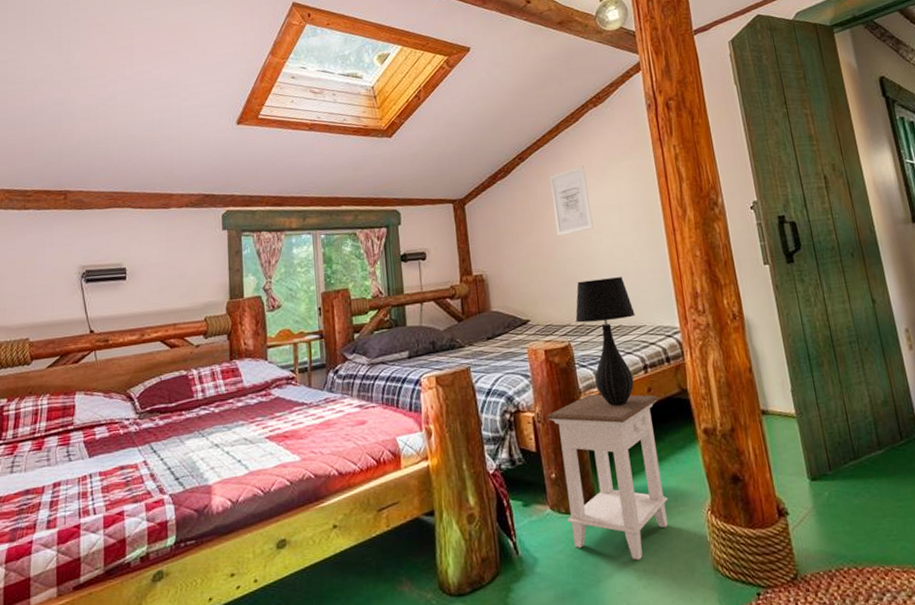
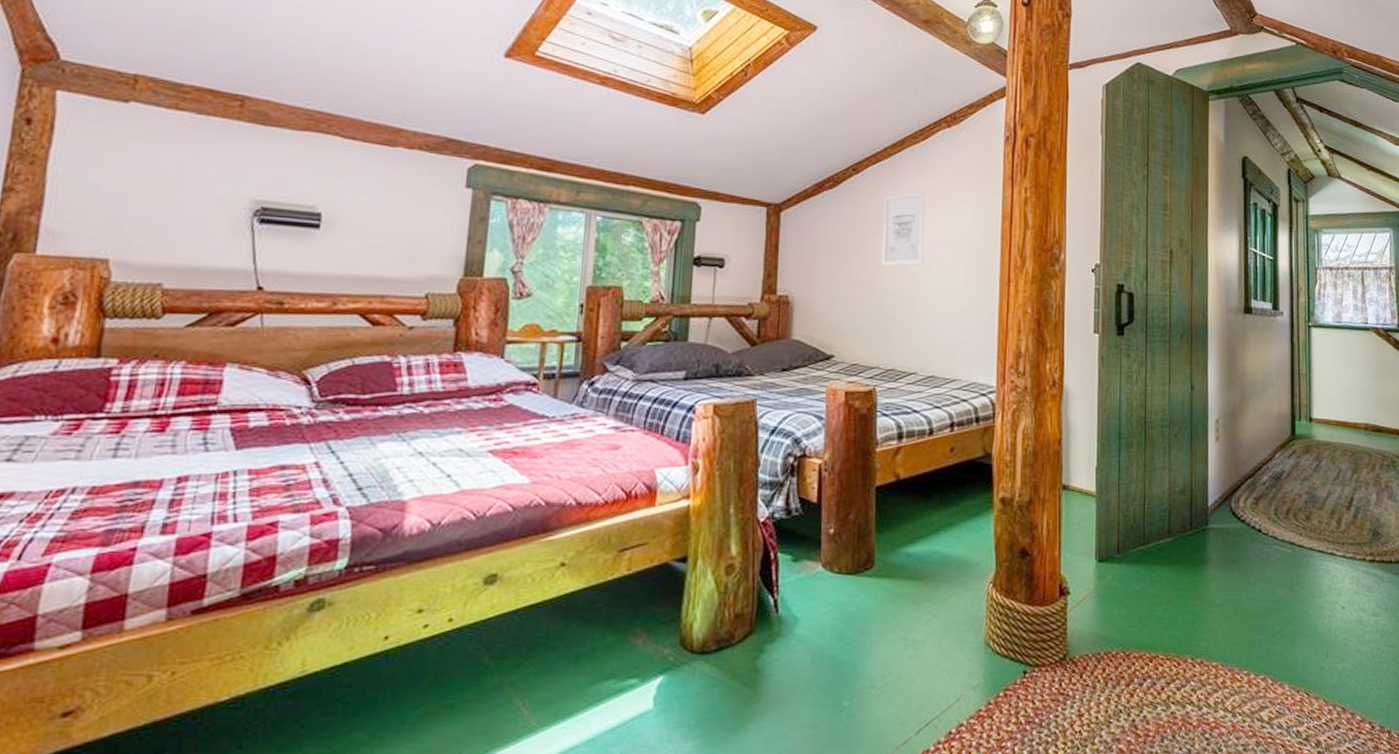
nightstand: present [546,394,668,560] -> none [835,446,961,629]
table lamp: present [575,277,635,406] -> none [885,320,952,463]

